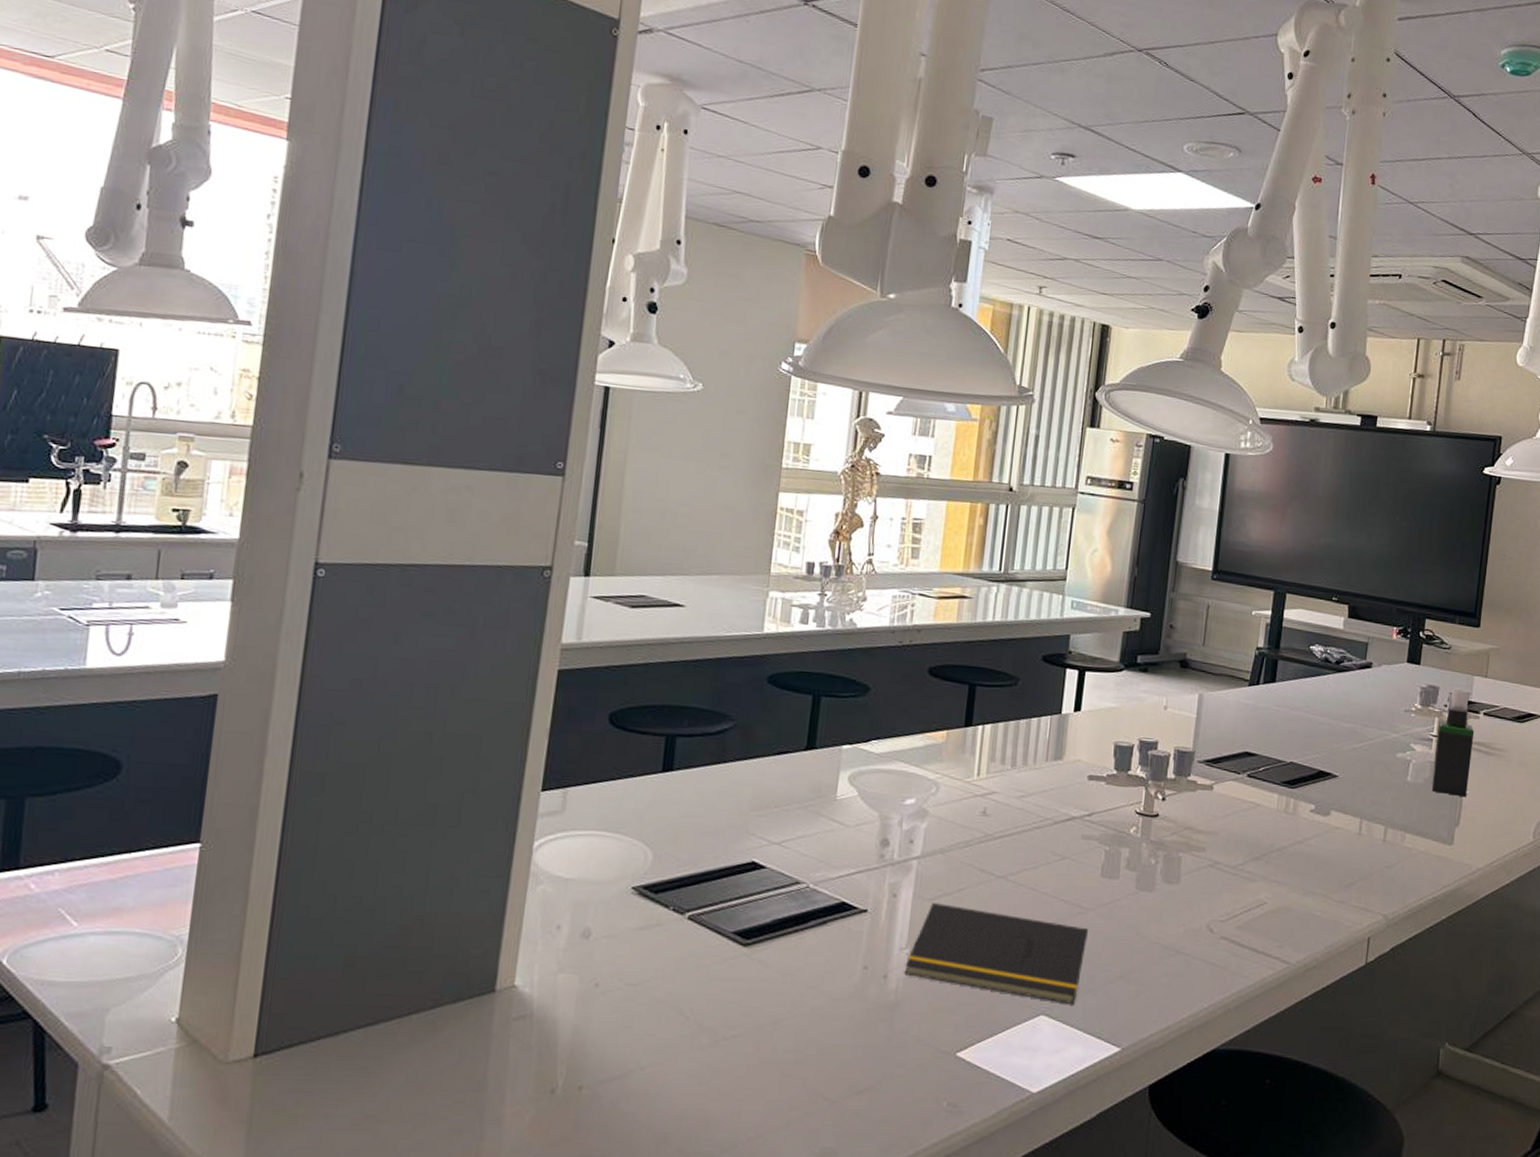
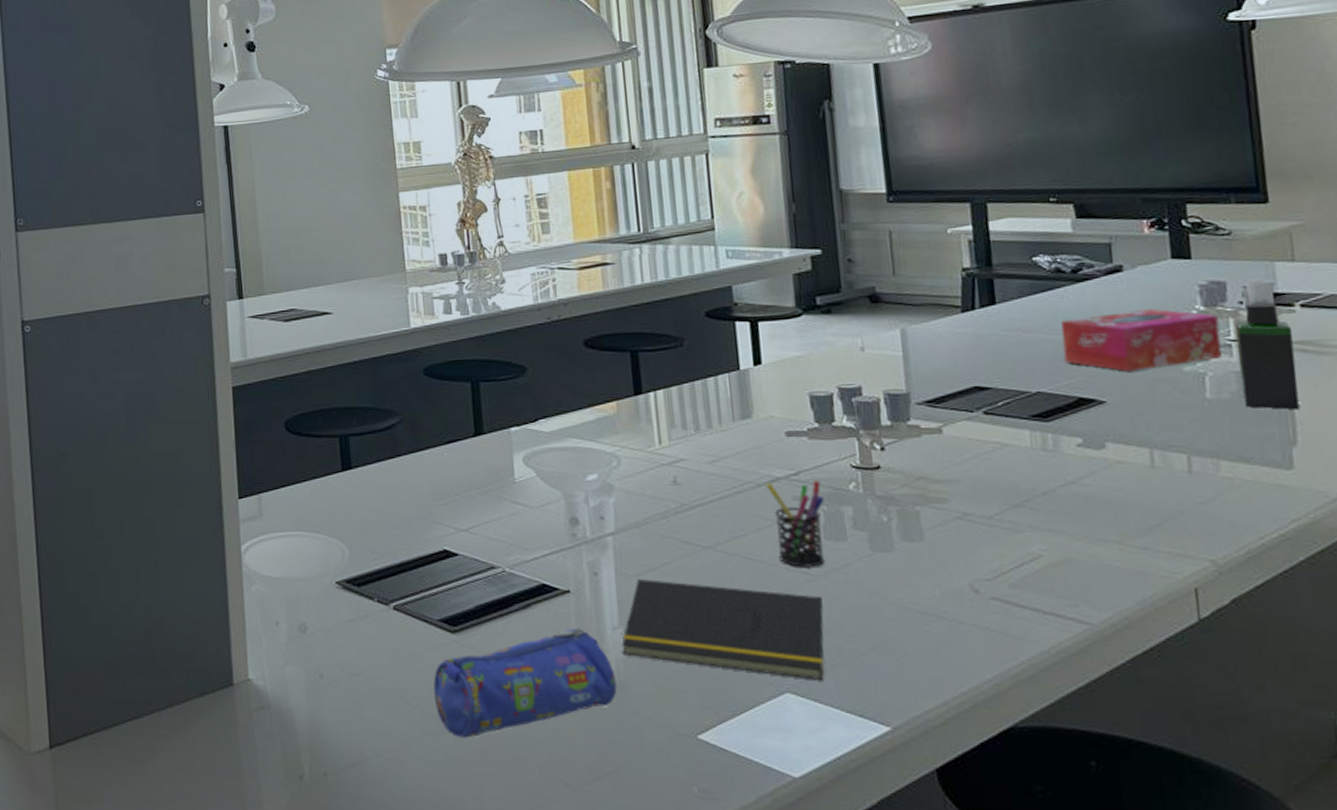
pencil case: none [712,946,894,1052] -> present [433,628,617,738]
pen holder: none [1060,820,1109,902] -> present [765,480,825,569]
tissue box: none [1316,702,1428,753] -> present [1060,309,1222,371]

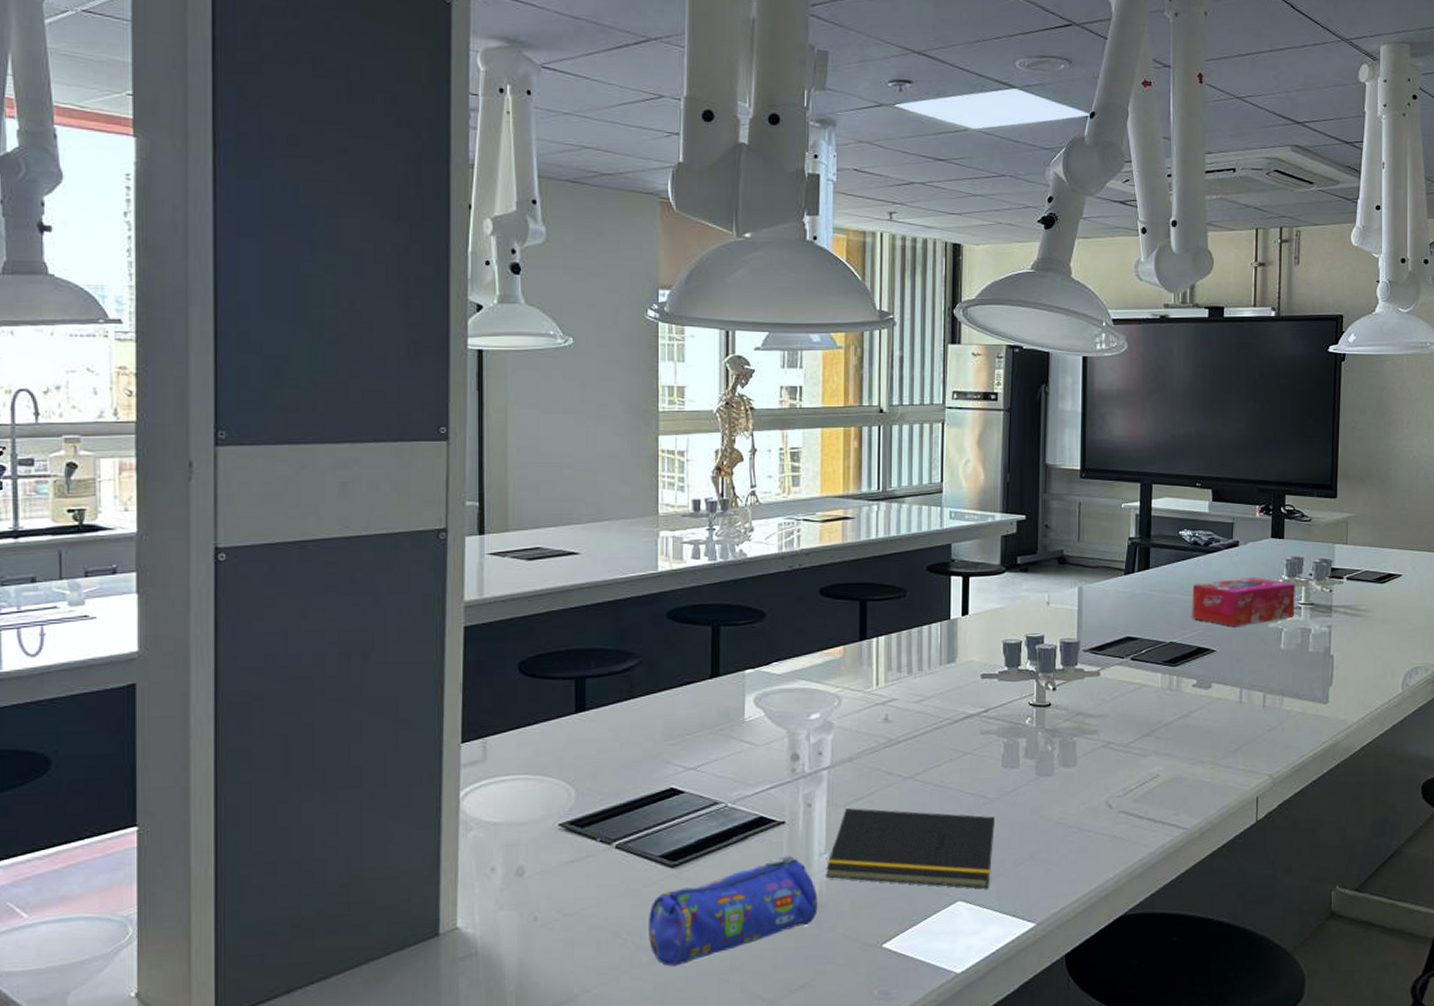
pen holder: present [765,480,825,569] -> none [960,716,1006,793]
spray bottle: present [1235,280,1300,410] -> none [1304,558,1340,658]

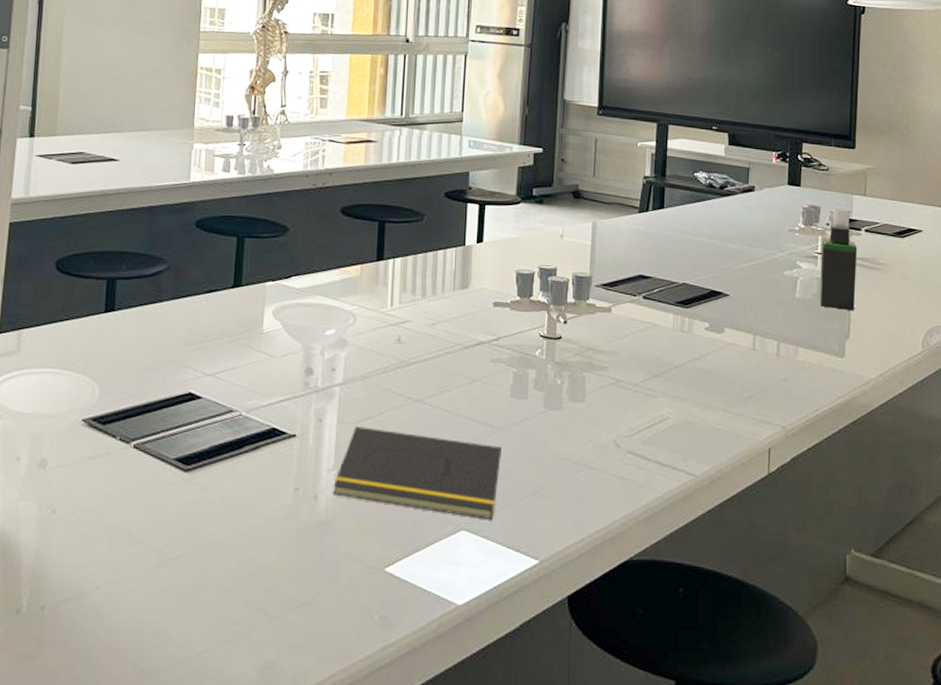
pencil case: present [649,855,818,967] -> none [159,469,324,572]
tissue box: present [1192,577,1295,626] -> none [705,223,812,272]
spray bottle: none [1304,558,1340,658] -> present [820,208,858,311]

